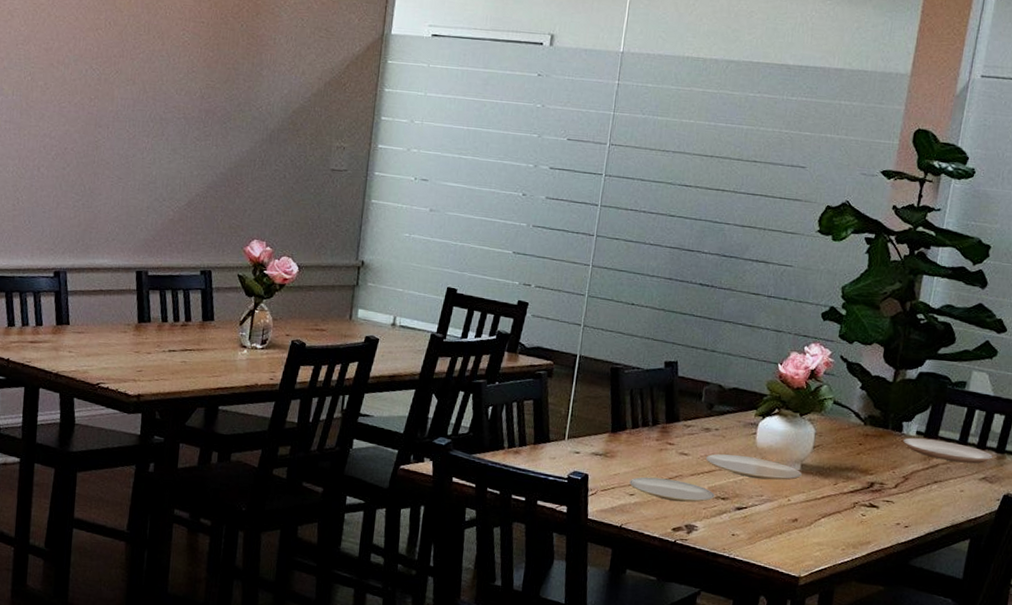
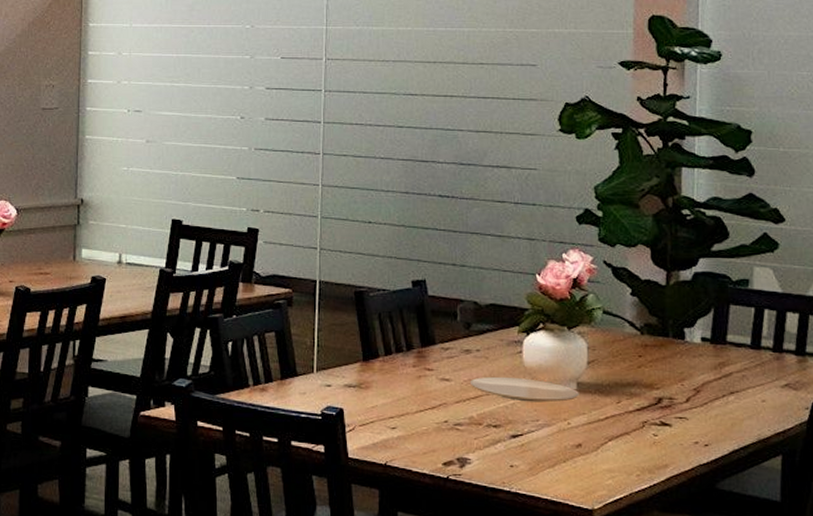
plate: present [629,476,716,503] -> none [389,407,486,433]
plate: present [903,437,993,464] -> none [688,345,793,370]

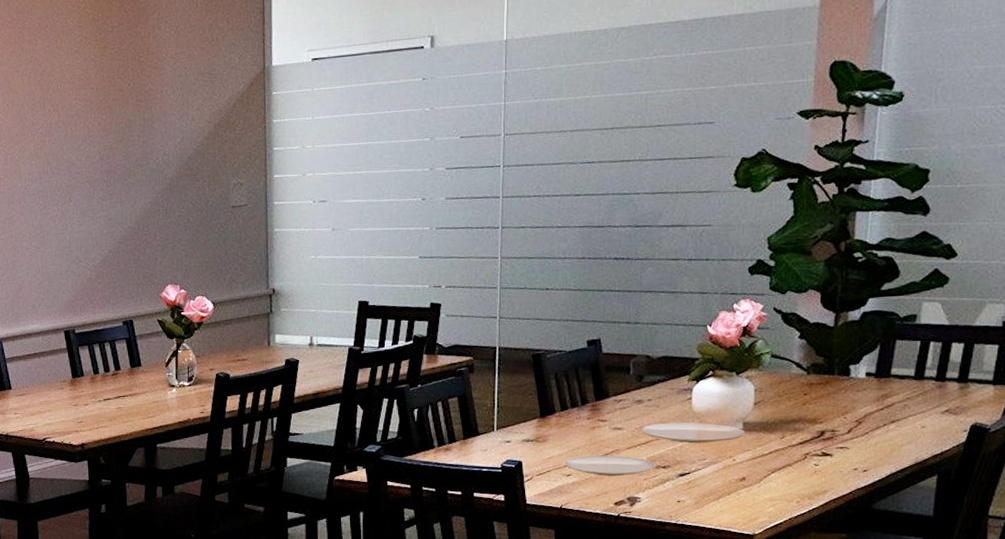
plate: none [389,407,486,433] -> present [565,455,656,476]

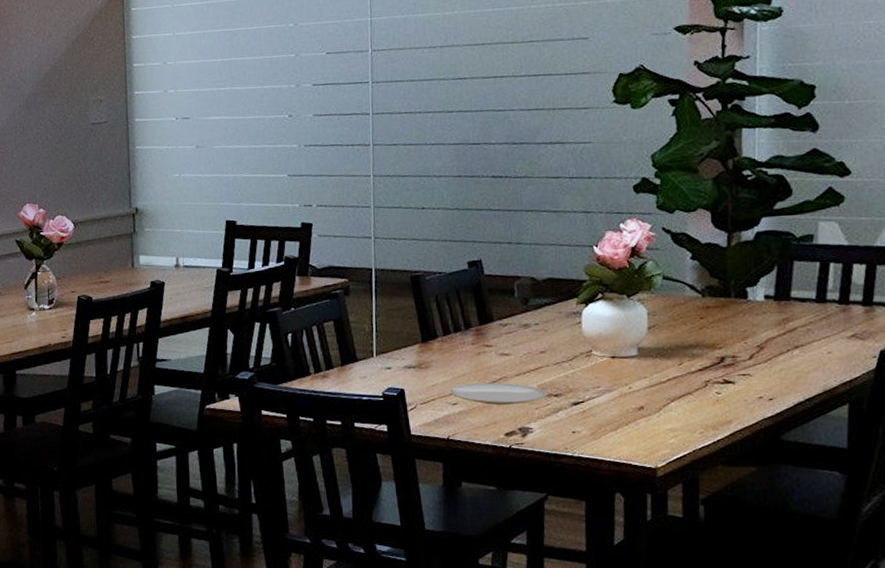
plate: present [641,422,745,443] -> none [529,347,640,370]

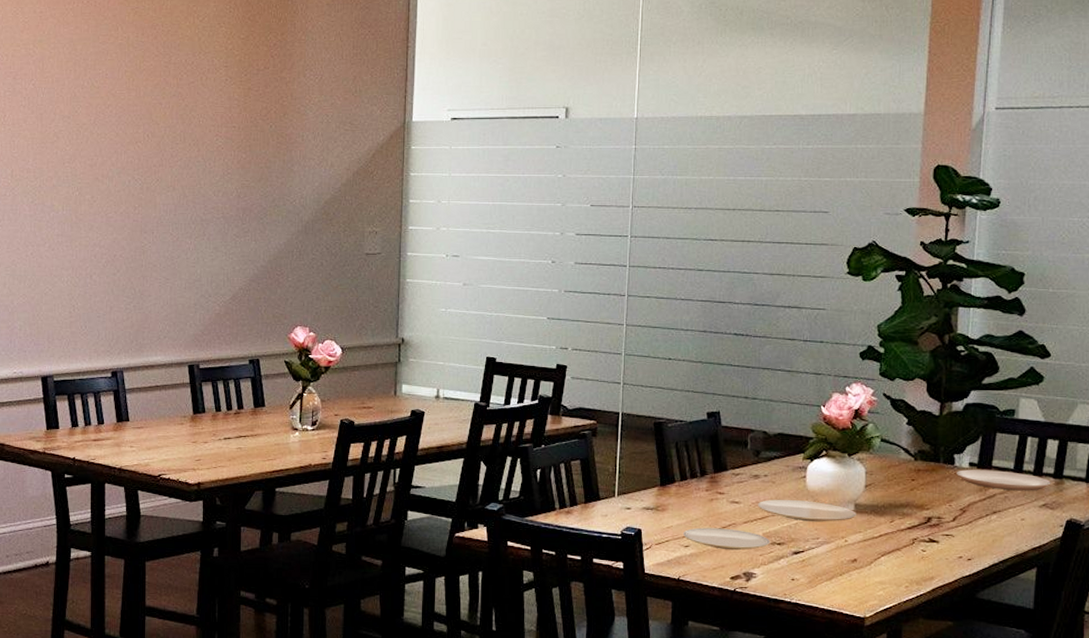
plate: none [529,347,640,370] -> present [757,499,856,522]
plate: none [751,301,860,323] -> present [956,470,1051,491]

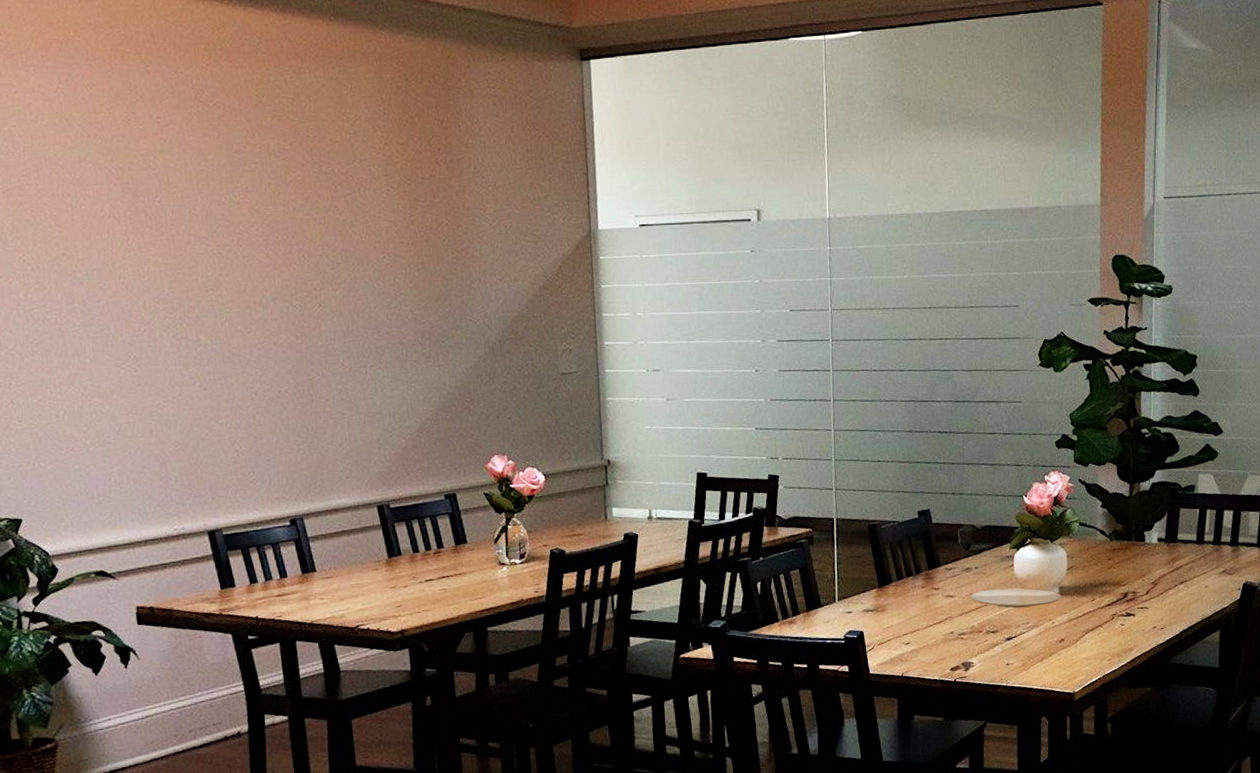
plate: present [683,527,771,550] -> none [903,622,985,643]
plate: present [956,470,1051,491] -> none [1147,543,1229,561]

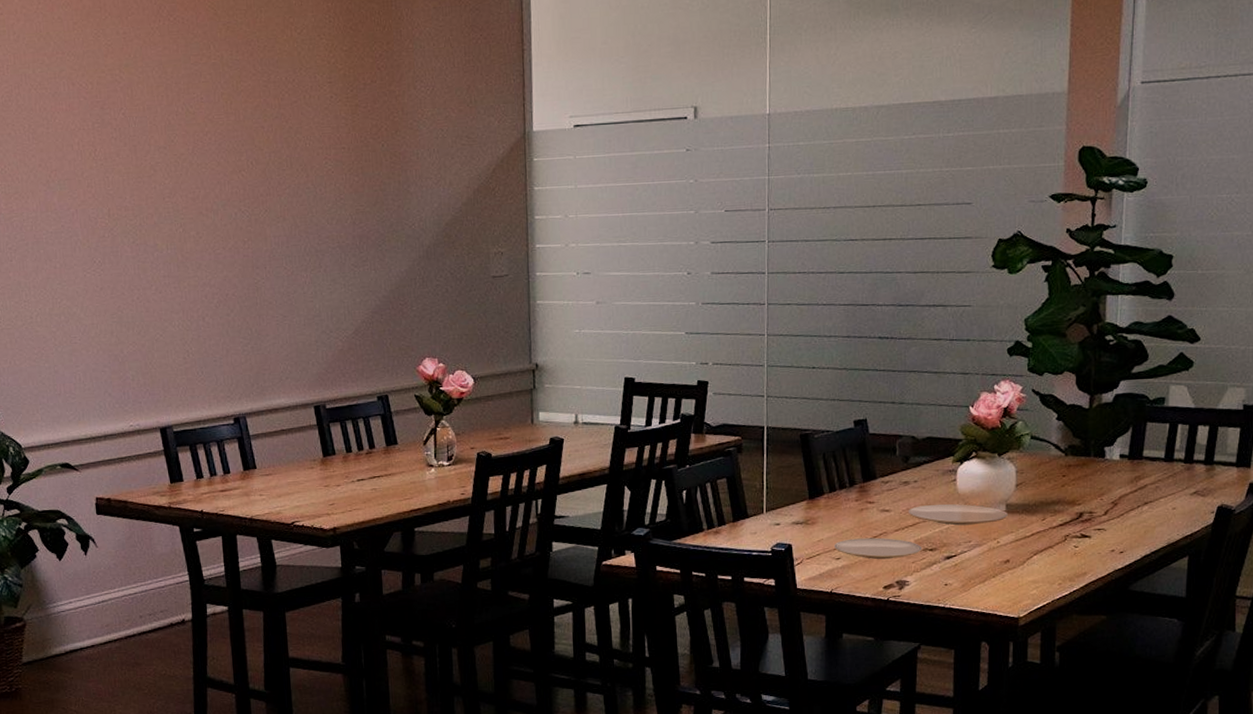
plate: none [903,622,985,643] -> present [834,537,923,559]

